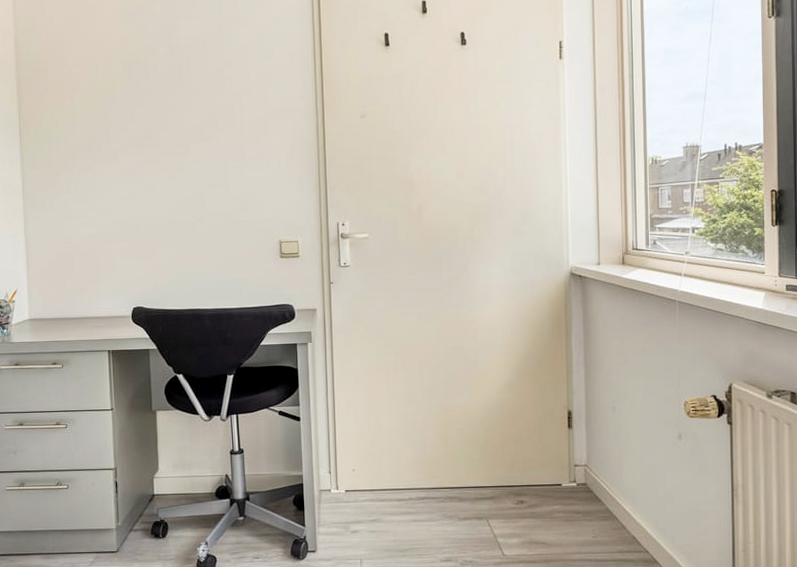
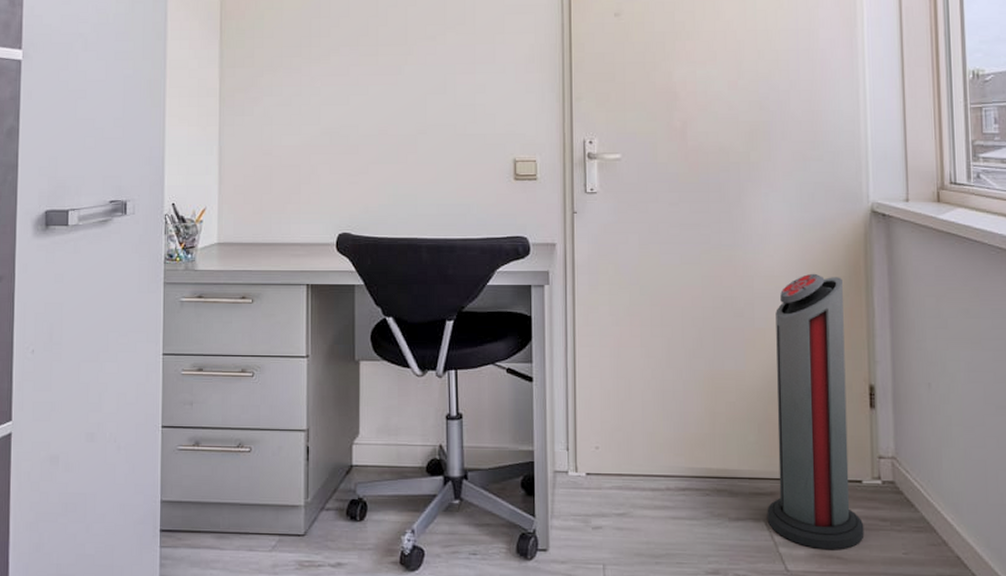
air purifier: none [488,325,563,538] -> present [767,273,865,550]

